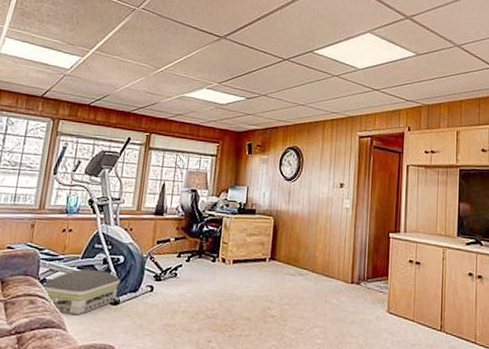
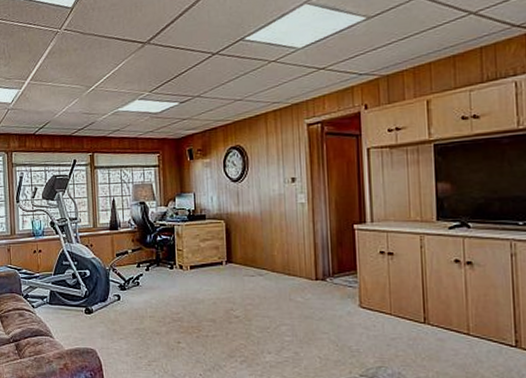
air purifier: present [43,269,120,316] -> none [27,284,90,324]

